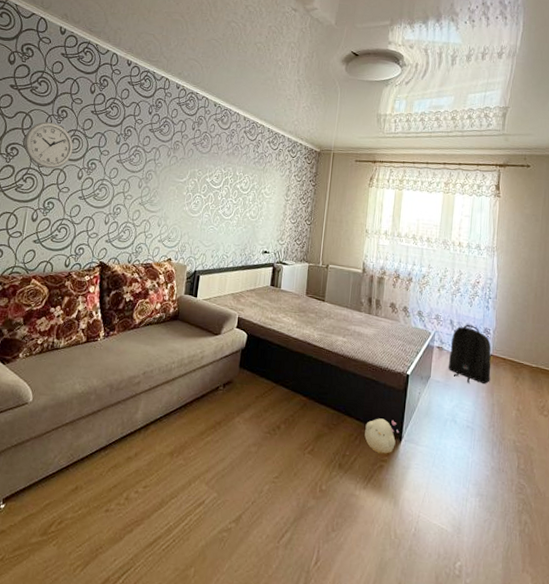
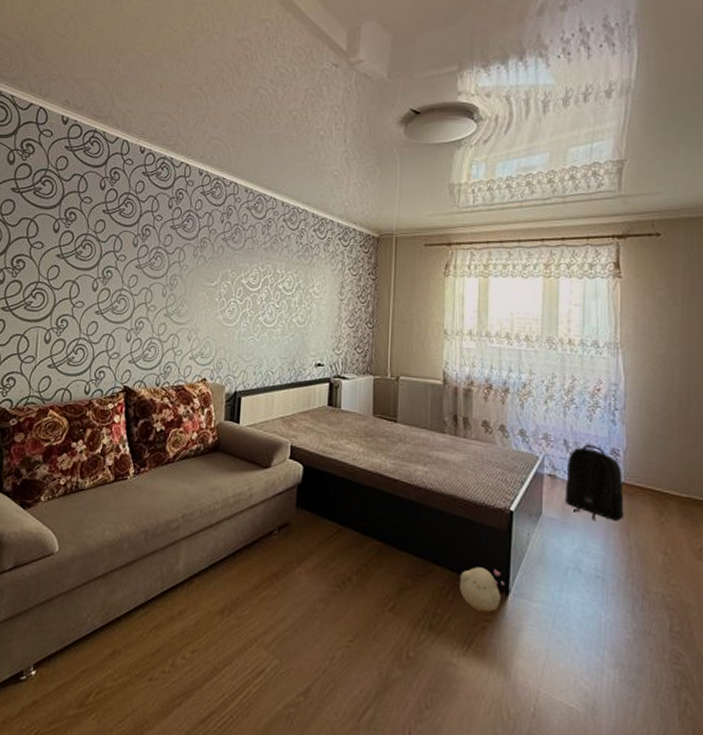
wall clock: present [24,122,74,169] -> none [30,227,86,281]

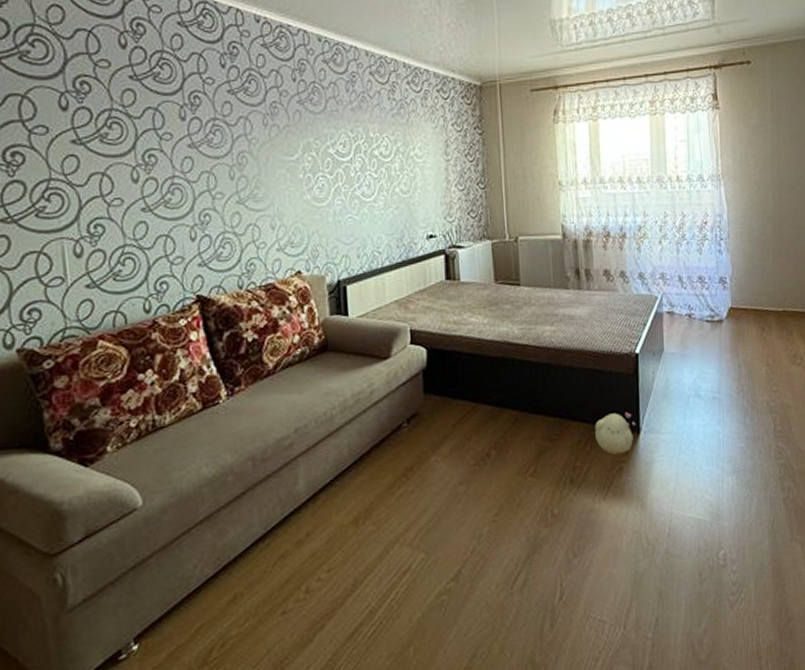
backpack: present [566,444,624,521] -> none [682,276,733,347]

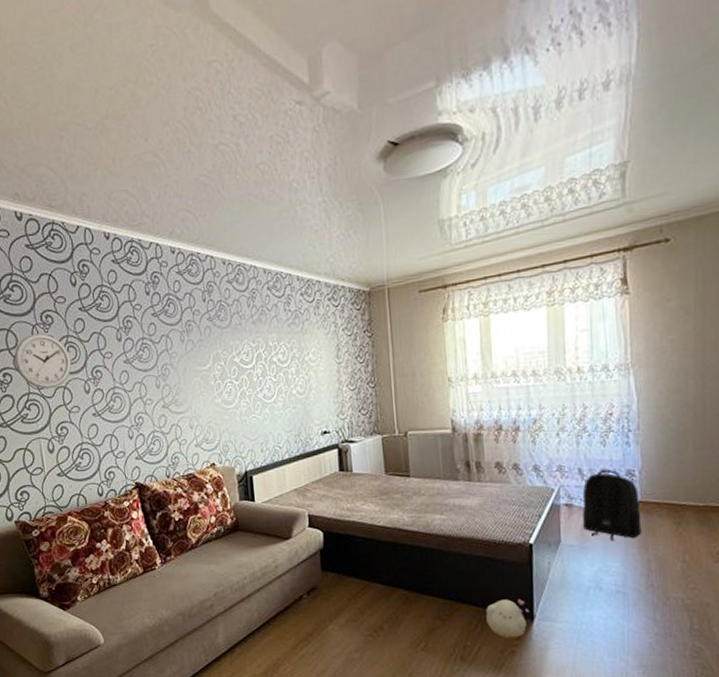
wall clock: none [29,103,115,175] -> present [14,333,72,389]
backpack: none [682,276,733,347] -> present [582,469,642,541]

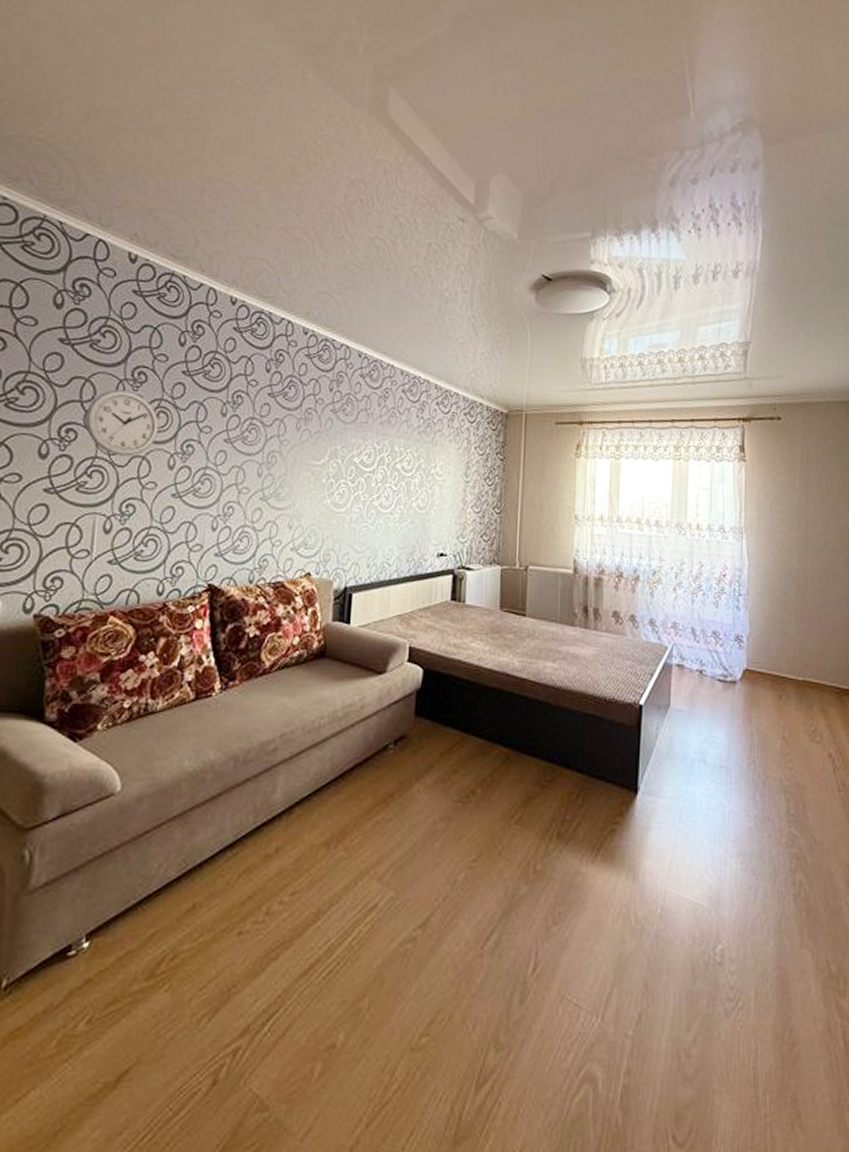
plush toy: present [486,598,530,638] -> none [589,766,635,813]
backpack: present [582,469,642,541] -> none [693,632,747,709]

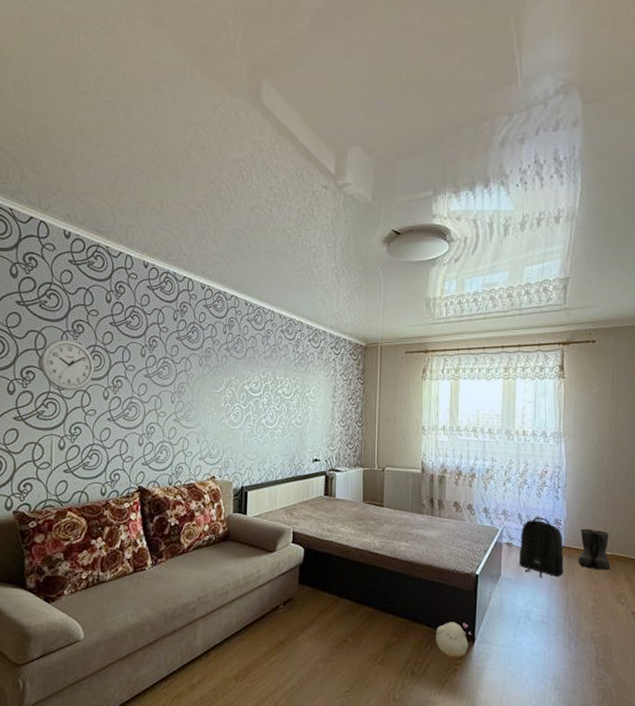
plush toy: none [589,766,635,813] -> present [436,622,472,657]
backpack: none [693,632,747,709] -> present [519,517,564,577]
boots: none [764,647,803,700] -> present [578,529,611,570]

